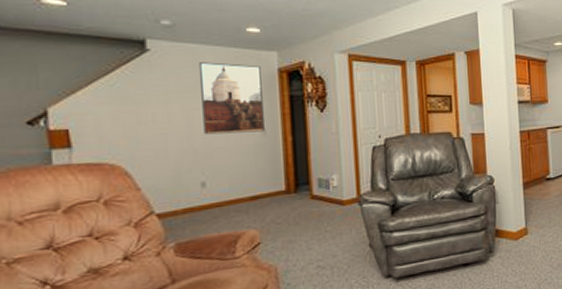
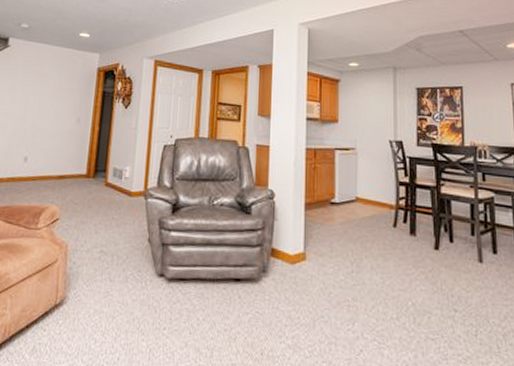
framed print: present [198,62,265,135] -> none [34,58,85,120]

